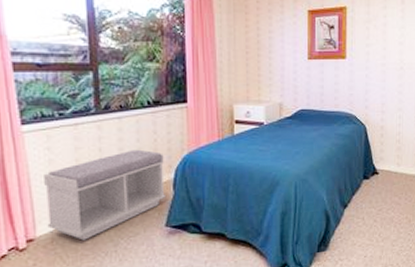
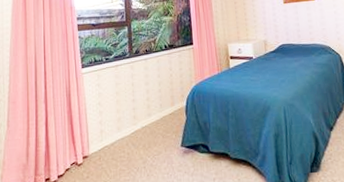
bench: present [44,149,165,240] -> none [95,83,180,158]

